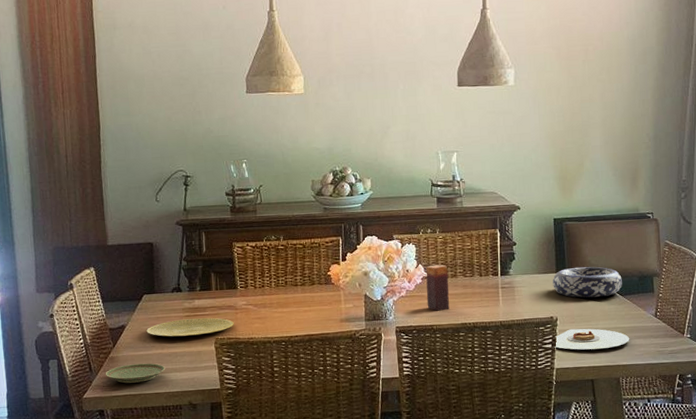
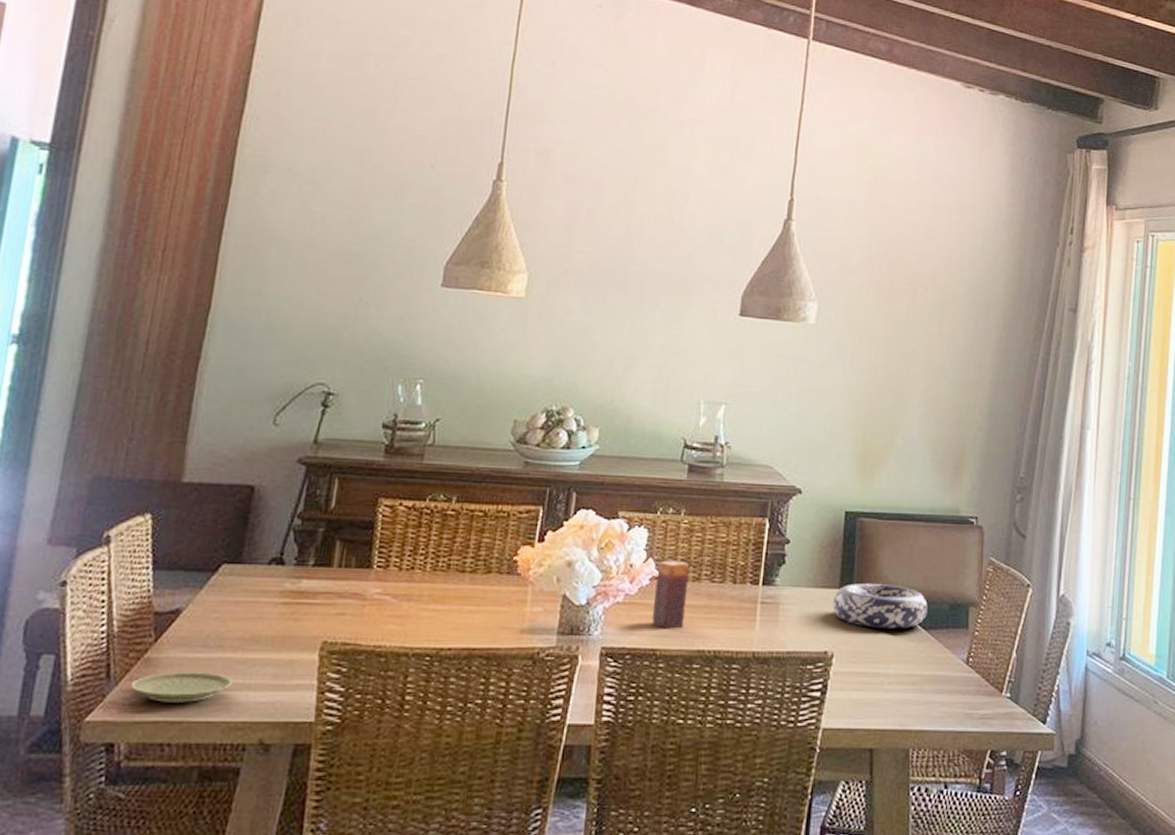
plate: present [146,317,234,337] -> none [214,608,357,635]
plate: present [554,328,630,350] -> none [824,671,930,704]

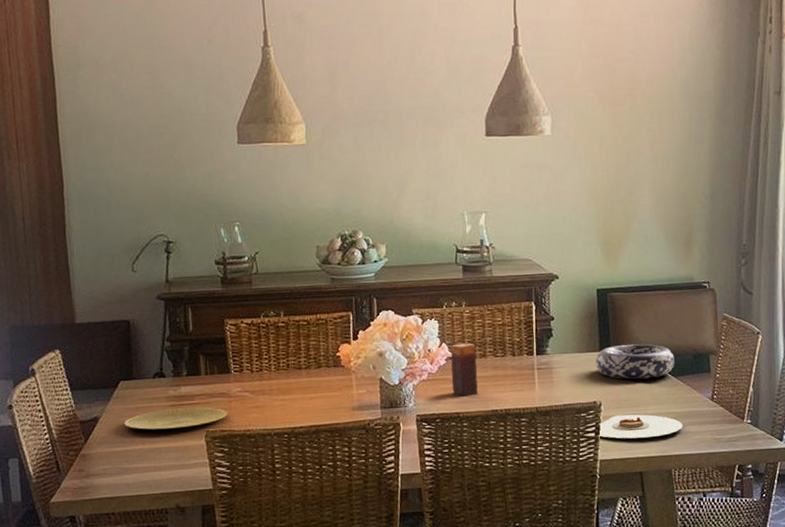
plate: present [130,672,233,703] -> none [76,460,148,485]
plate: none [214,608,357,635] -> present [124,407,228,430]
plate: none [824,671,930,704] -> present [598,414,683,439]

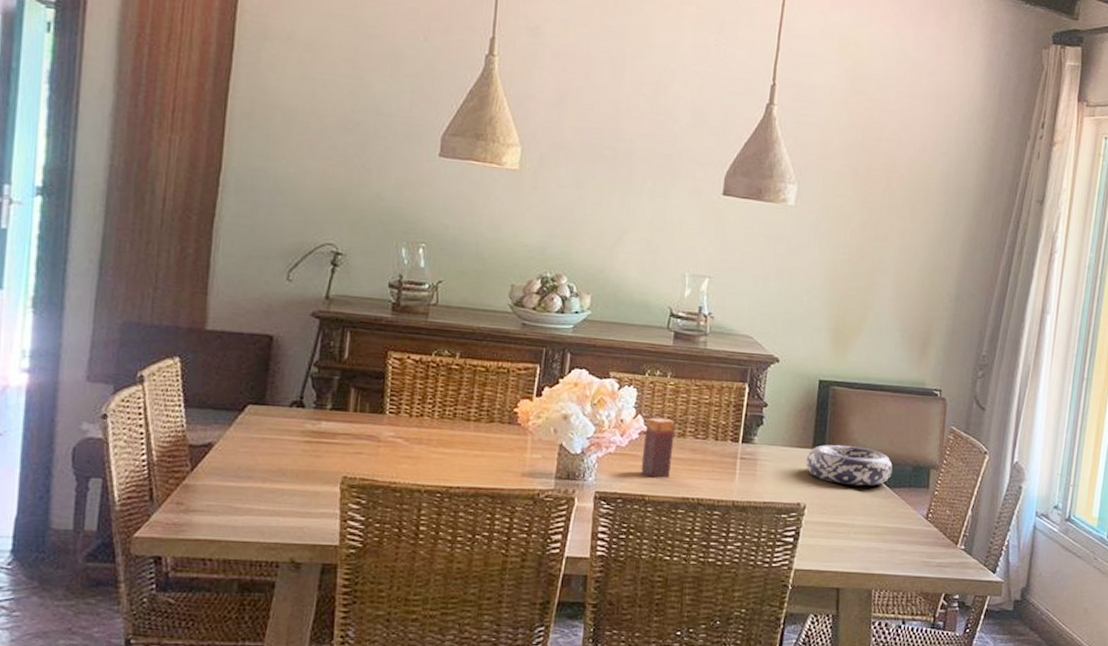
plate: present [124,407,228,430] -> none [244,445,373,470]
plate: present [598,414,683,439] -> none [796,521,892,551]

